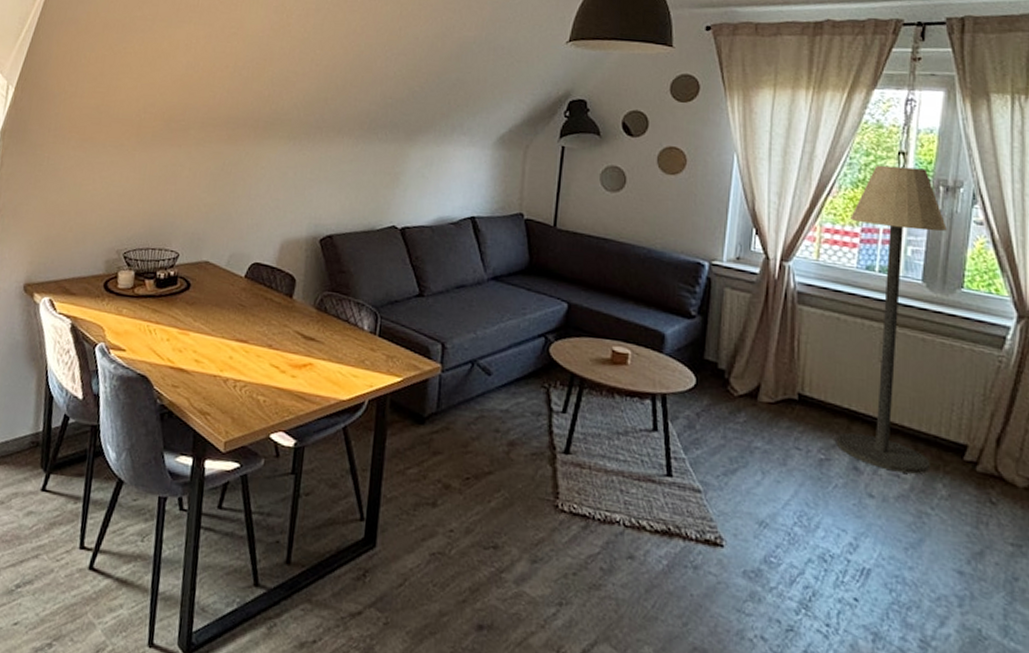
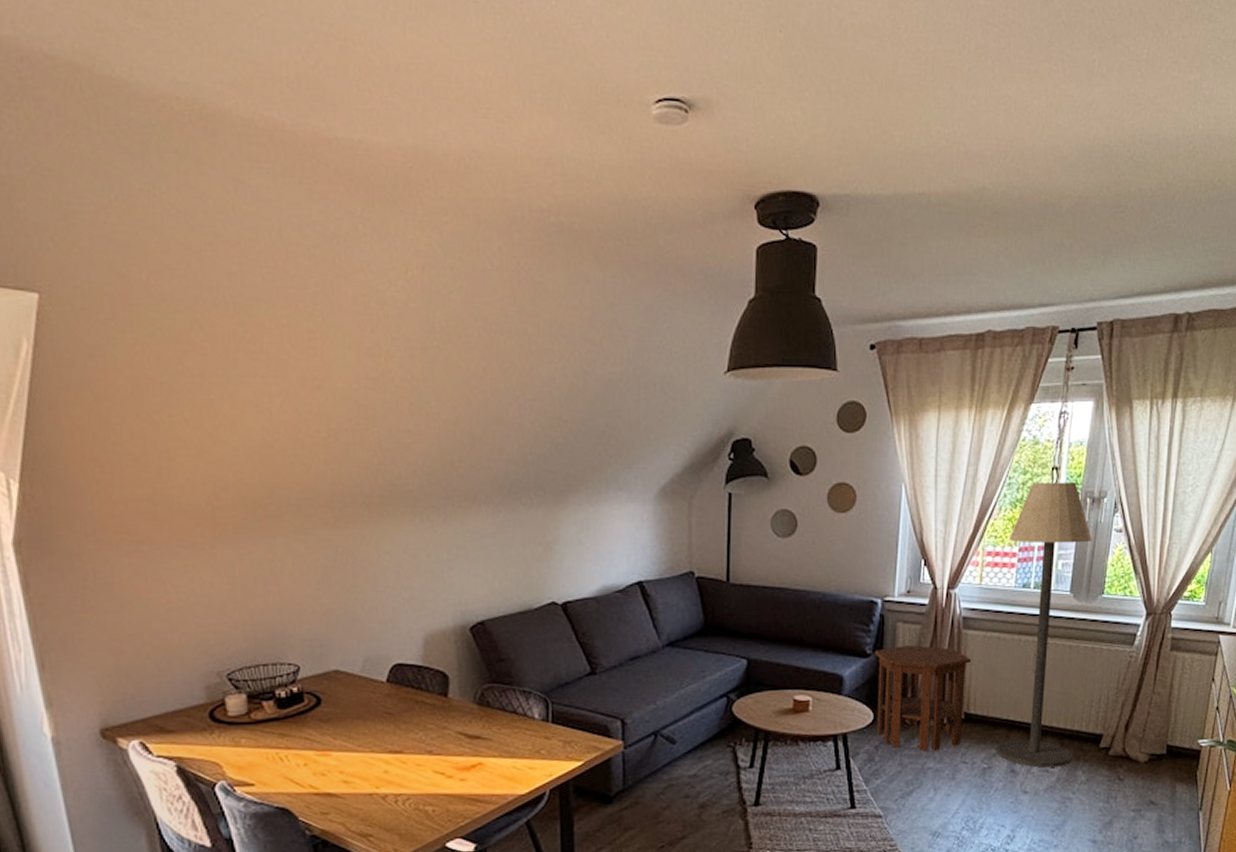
side table: none [699,312,807,430] -> present [875,645,972,752]

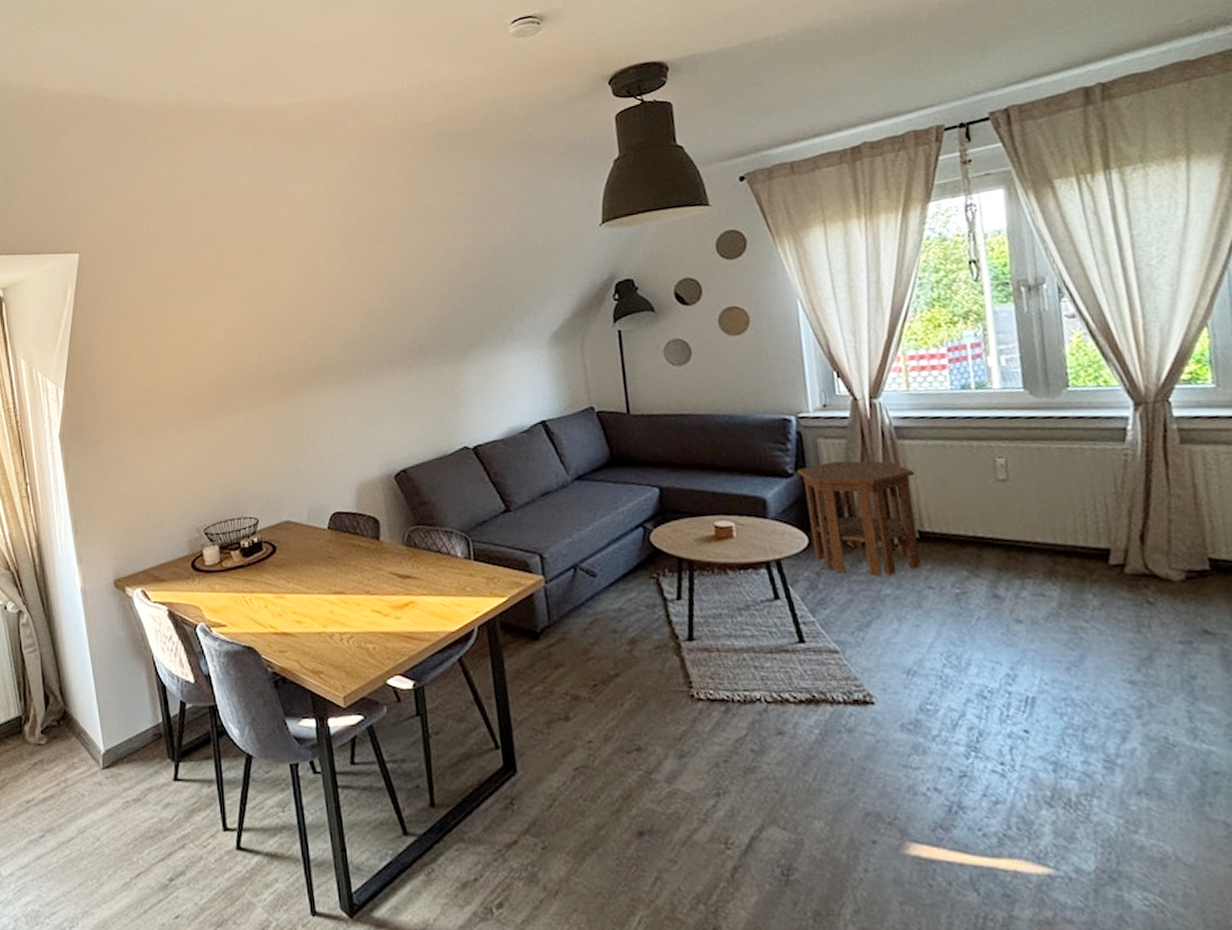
floor lamp: present [998,482,1092,768] -> none [933,273,1076,592]

